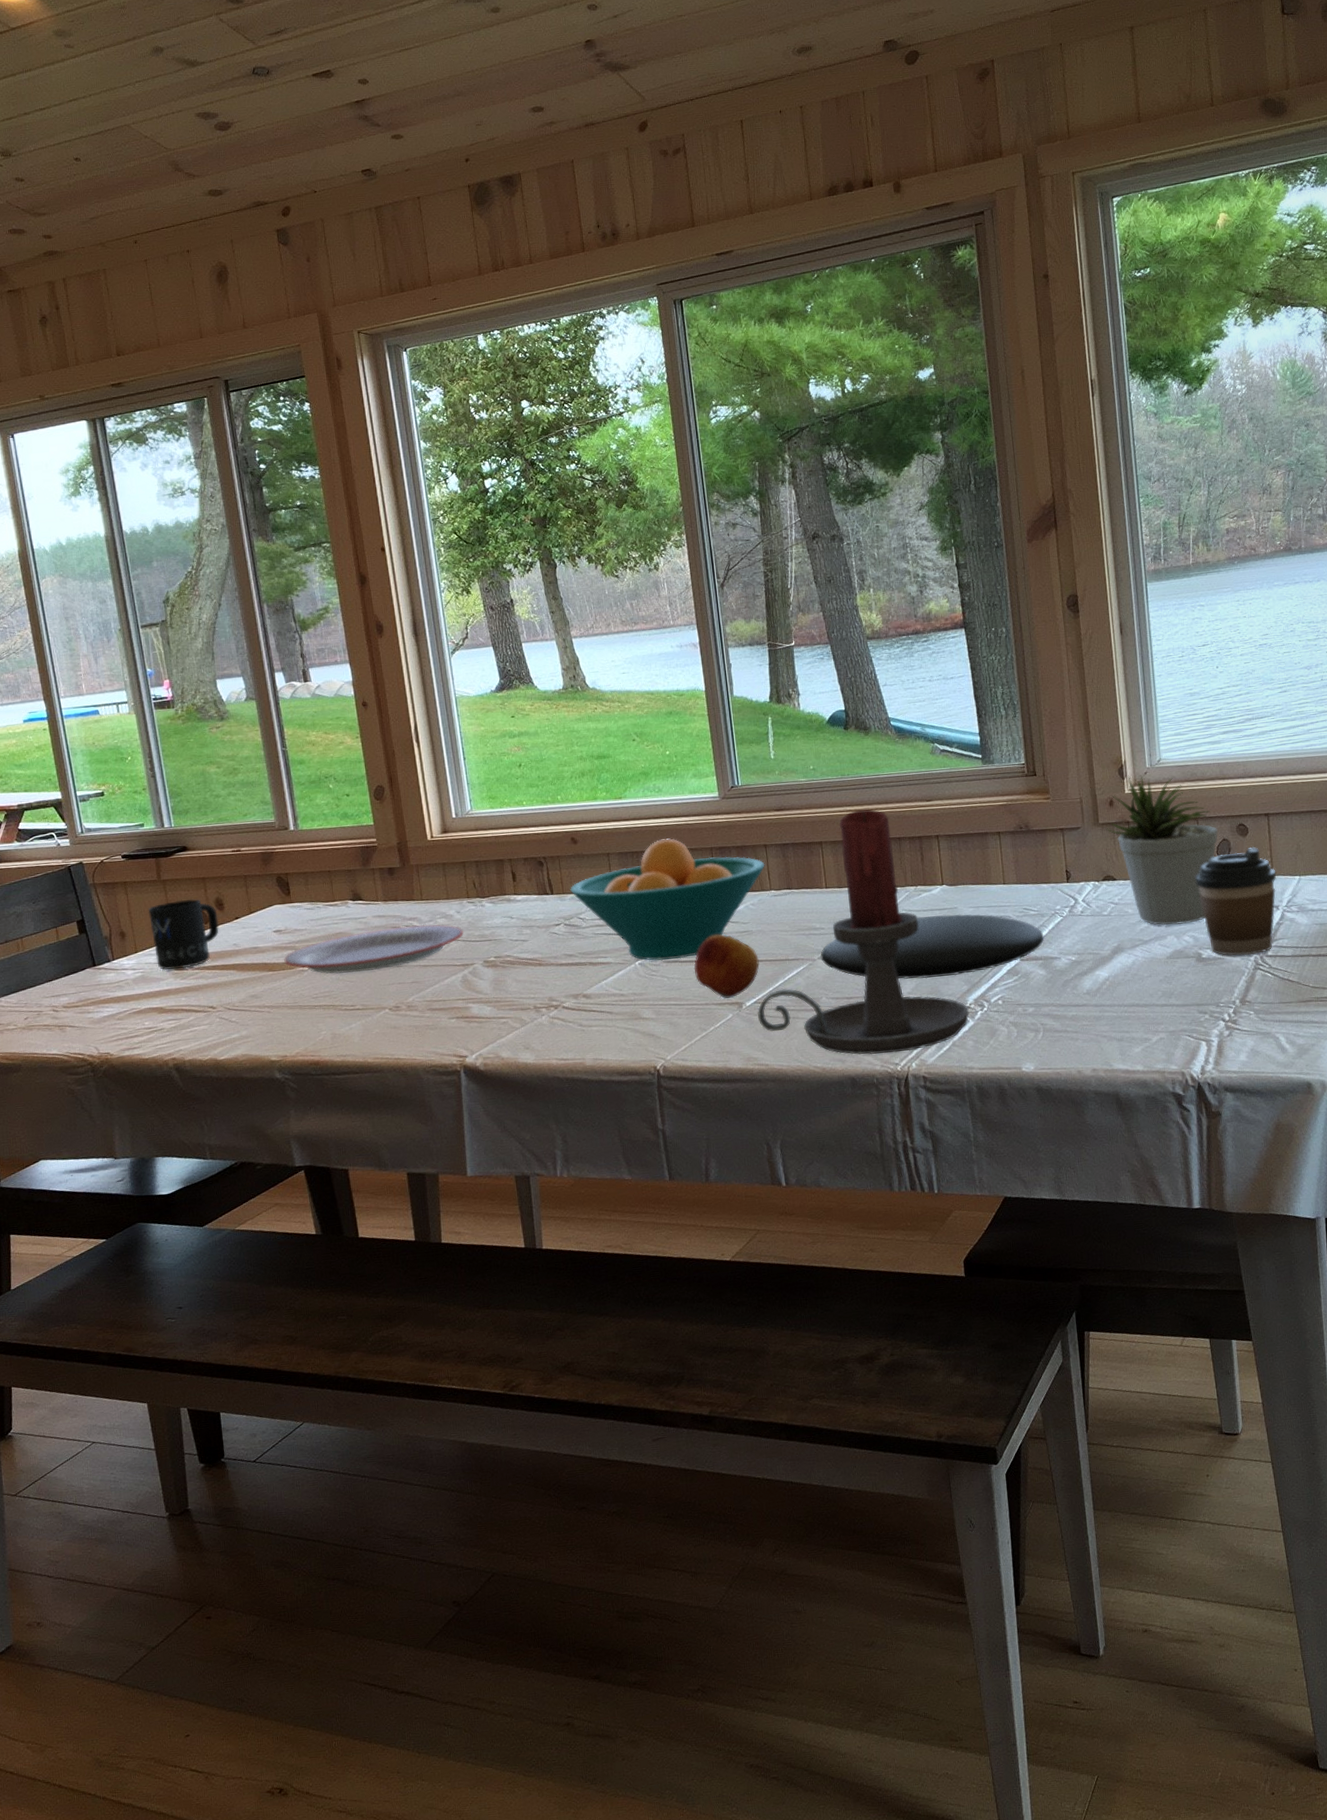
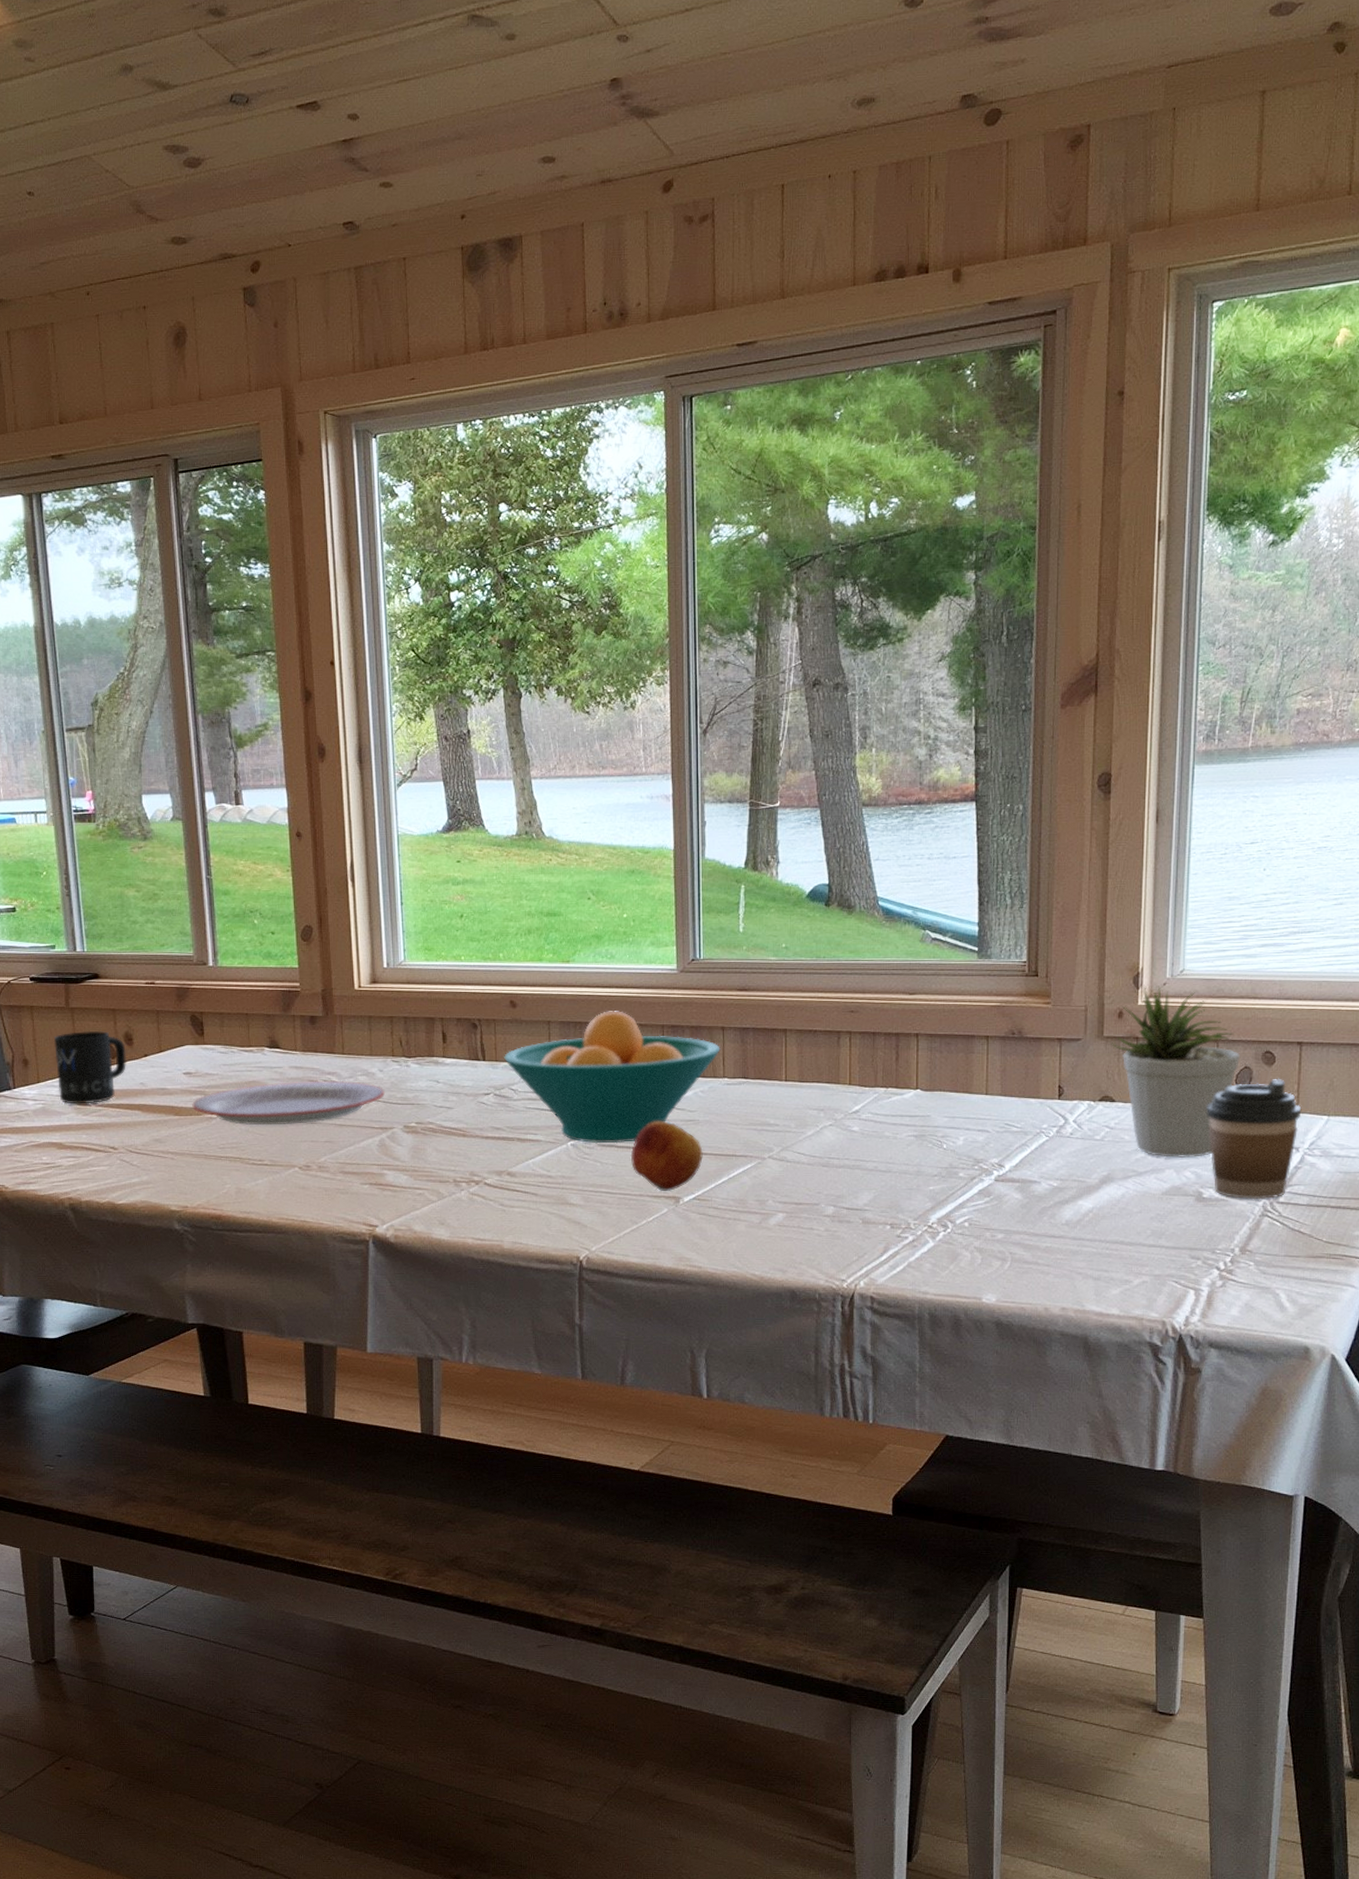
candle holder: present [757,809,970,1055] -> none [695,997,931,1268]
plate: present [820,913,1044,979] -> none [771,1122,1025,1191]

